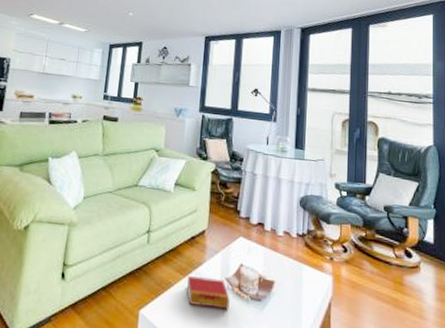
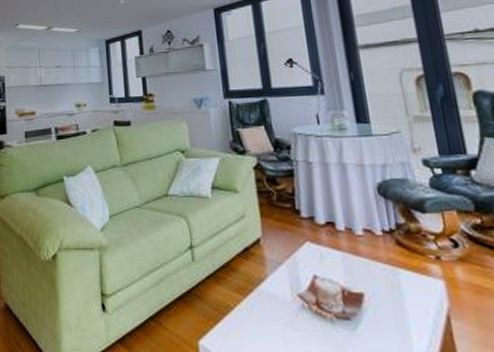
book: present [186,276,230,310] -> none [248,294,310,333]

